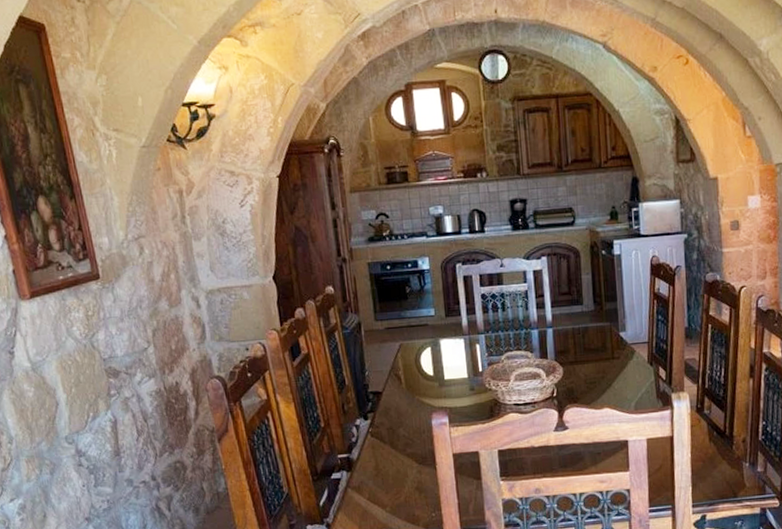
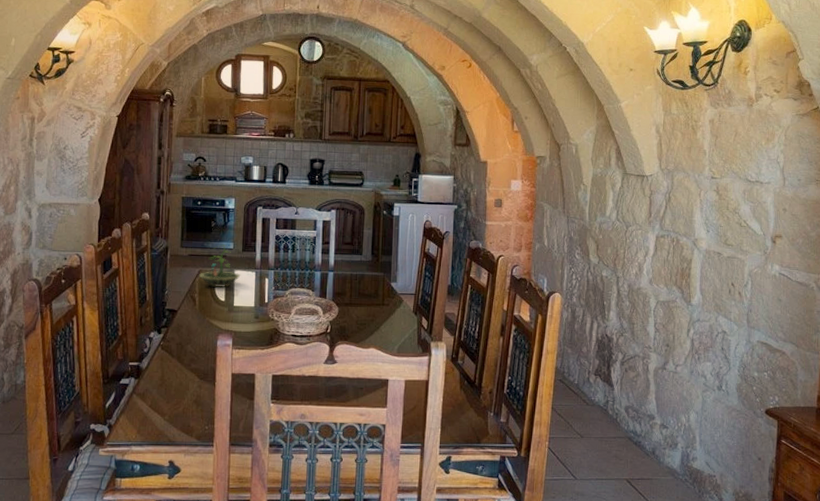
terrarium: none [400,311,448,361] -> present [198,244,241,287]

